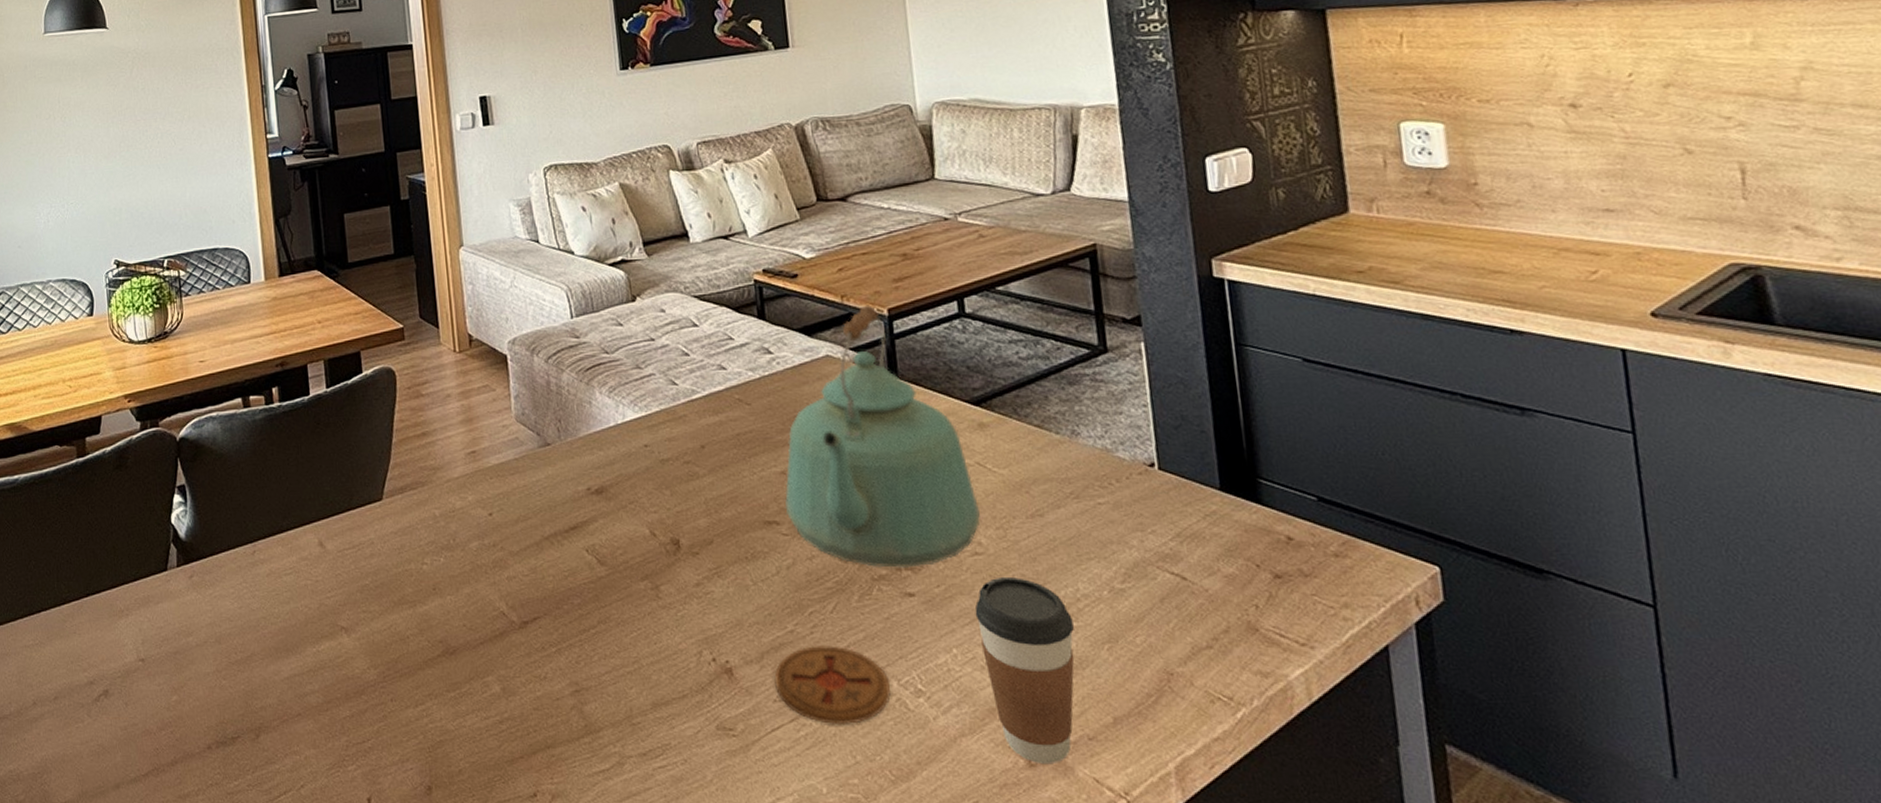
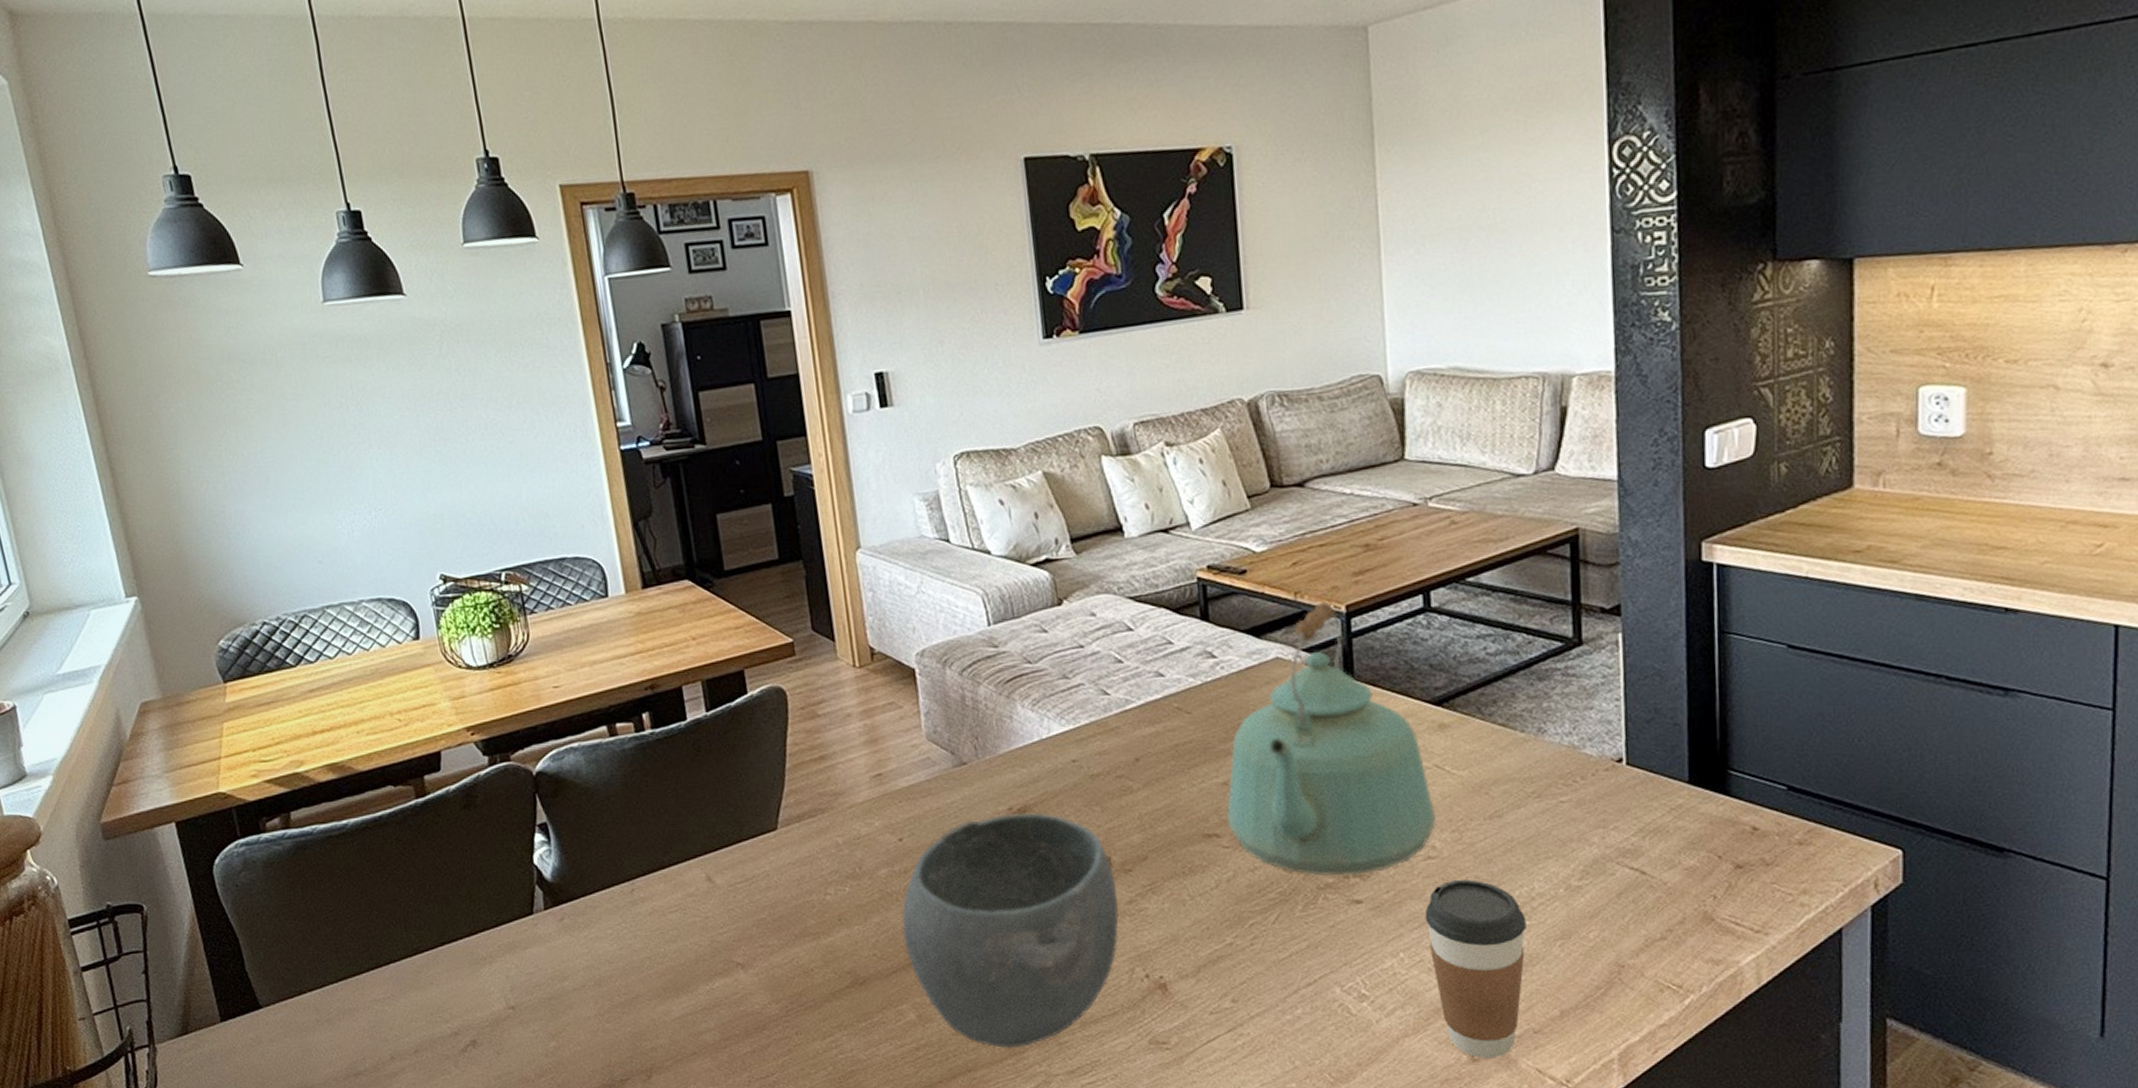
bowl: none [489,492,687,727] -> present [901,812,1119,1048]
coaster: present [774,646,891,726] -> none [1211,956,1333,1033]

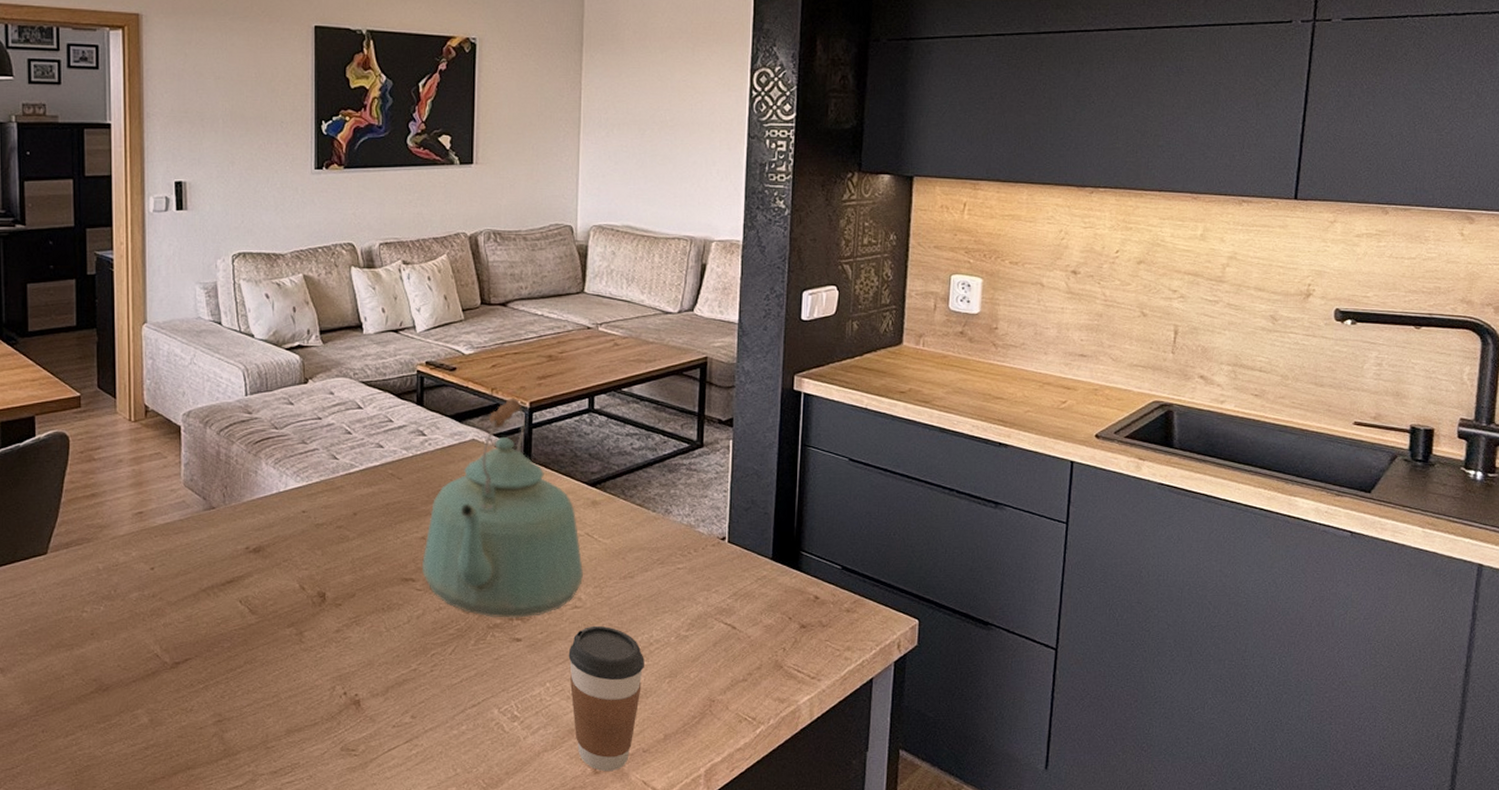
bowl: present [901,812,1119,1048] -> none [144,551,328,751]

